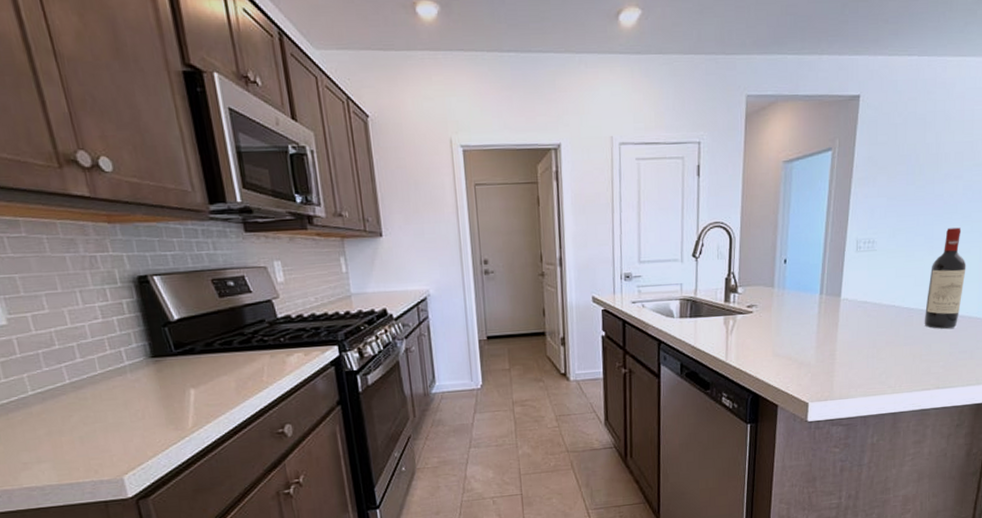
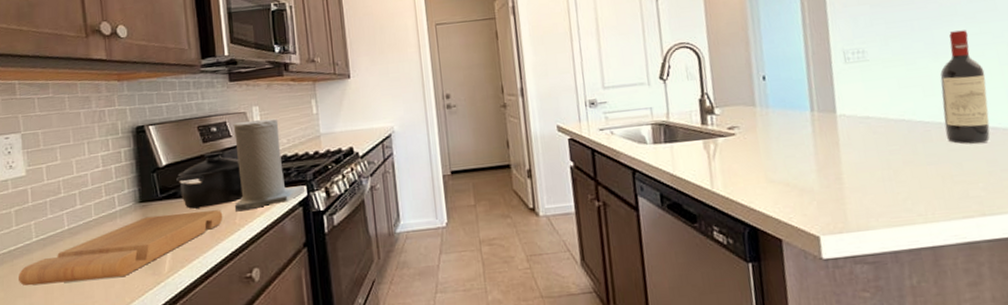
cutting board: none [17,367,249,440] -> present [19,210,223,286]
saucepan: none [192,307,270,365] -> present [176,151,244,209]
paper towel: none [252,275,336,370] -> present [233,118,305,212]

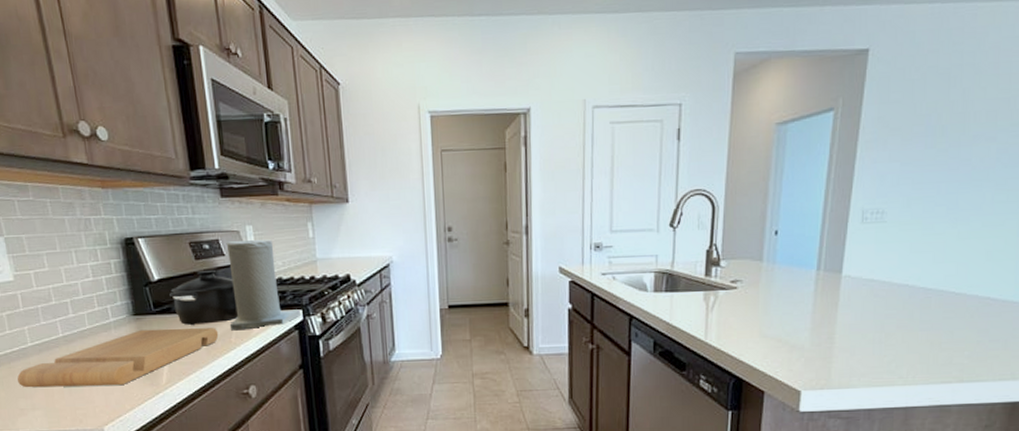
wine bottle: present [940,30,990,145] -> none [944,197,1000,314]

